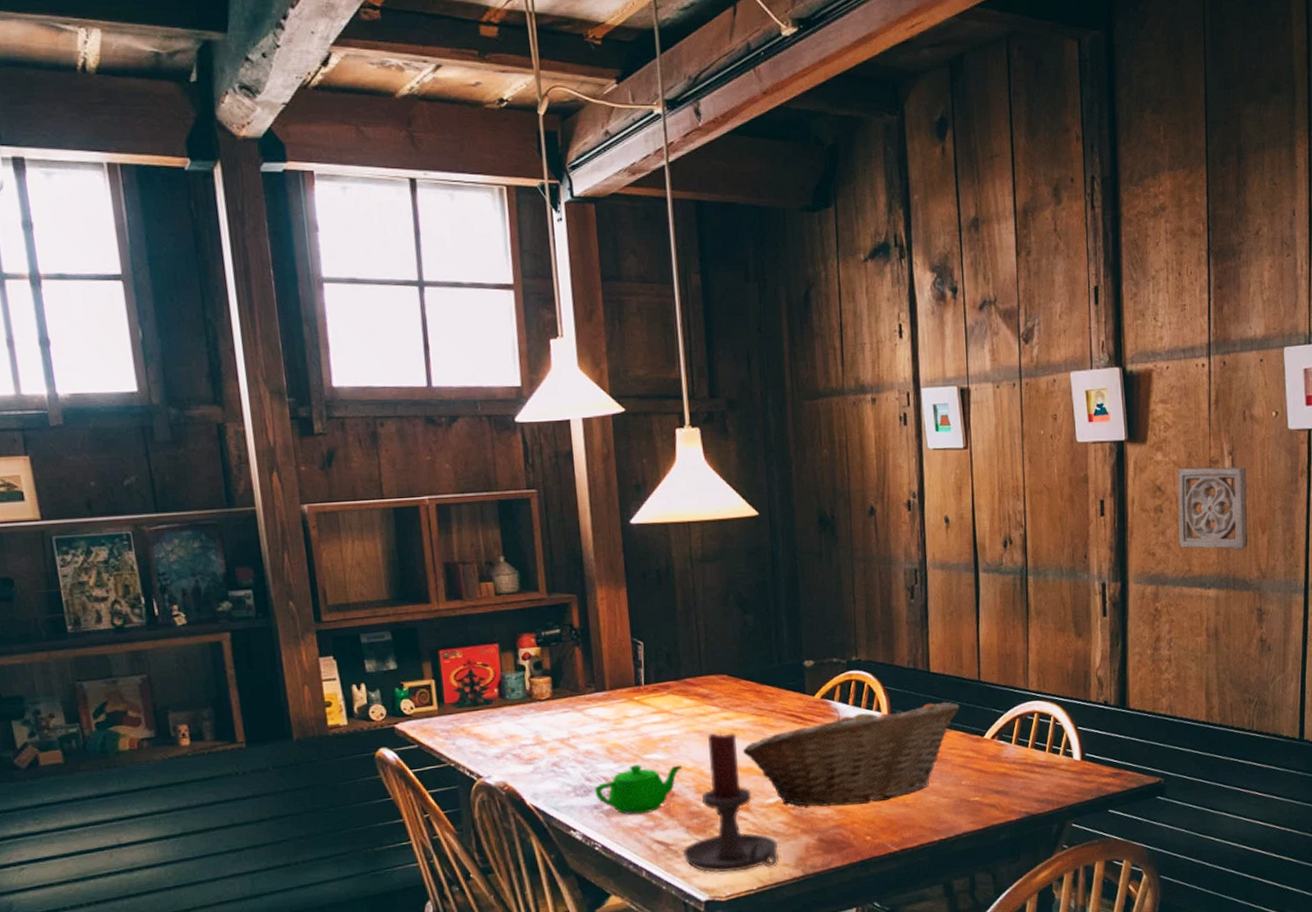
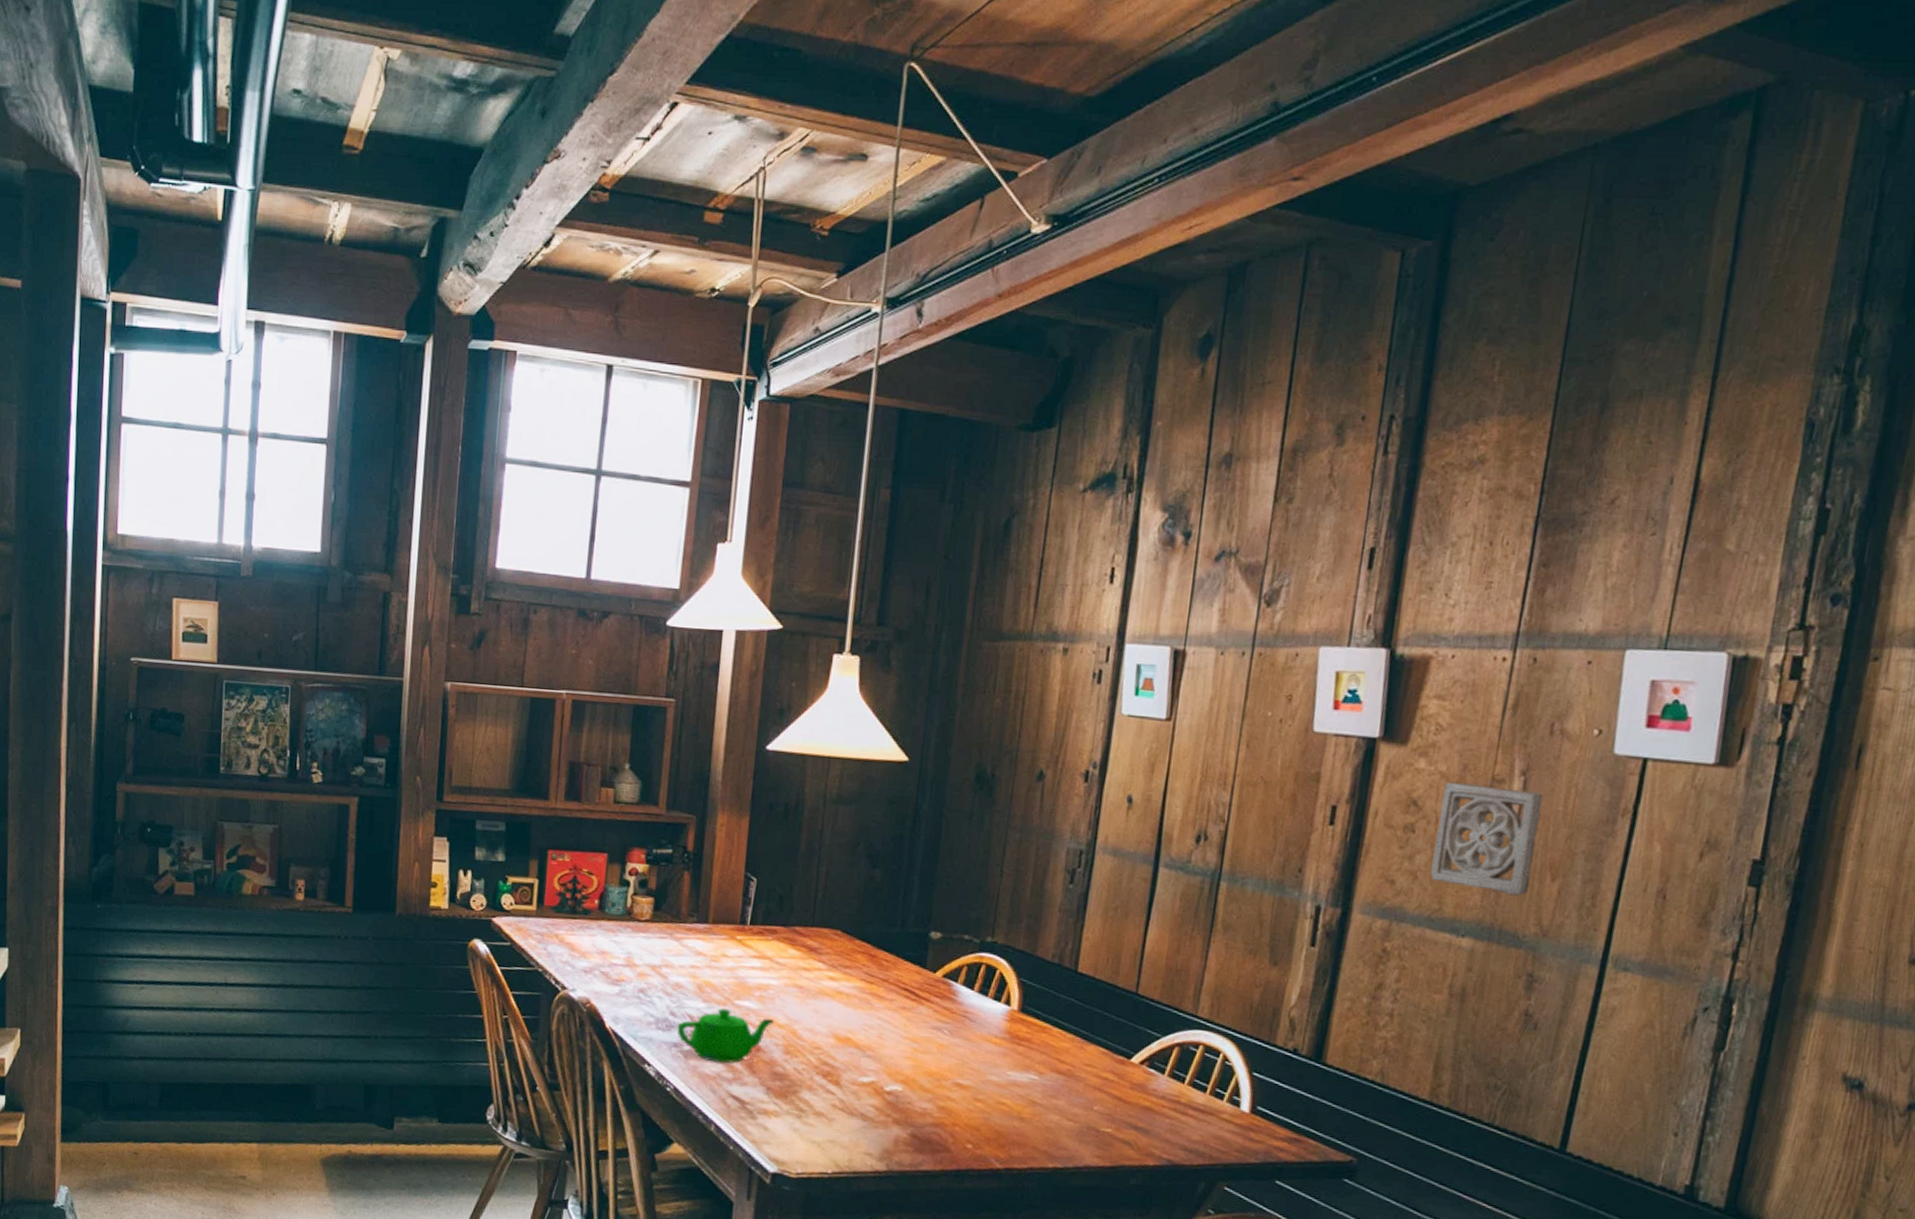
candle holder: present [682,732,780,873] -> none [757,991,864,1154]
fruit basket: present [743,701,960,807] -> none [844,992,1107,1108]

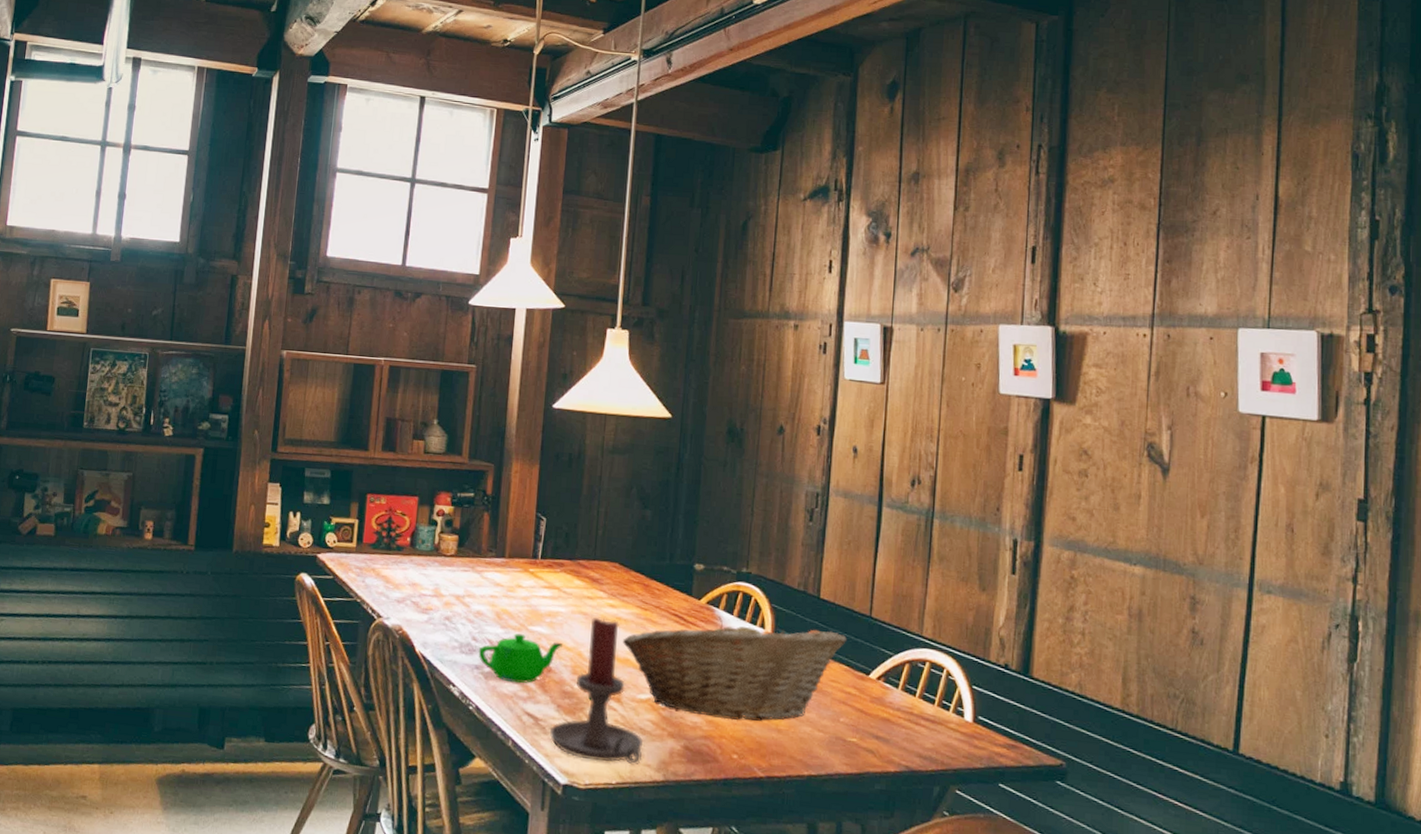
candle holder: none [757,991,864,1154] -> present [549,618,643,765]
fruit basket: none [844,992,1107,1108] -> present [623,617,847,721]
wall ornament: present [1430,781,1543,896] -> none [1104,435,1187,530]

